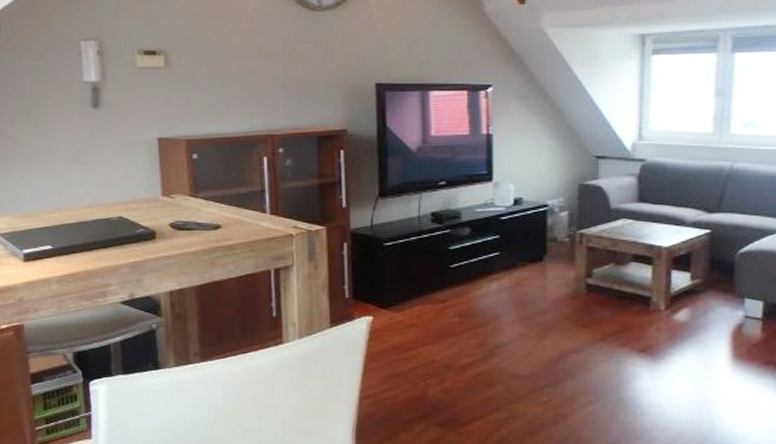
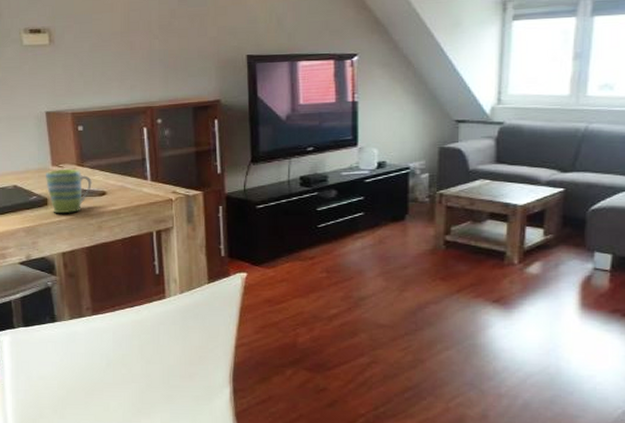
mug: none [155,199,205,249] -> present [46,168,92,214]

